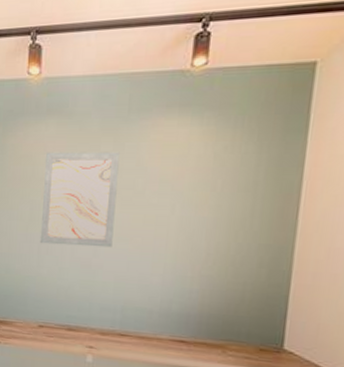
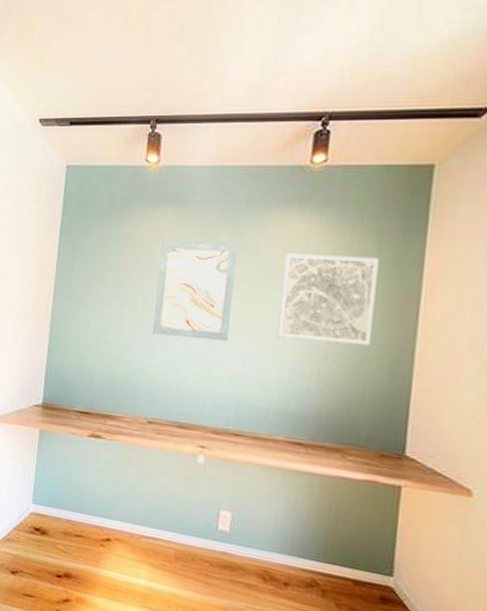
wall art: none [160,159,260,246] -> present [277,253,379,346]

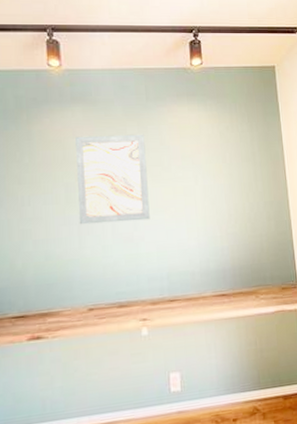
wall art: present [277,253,379,346] -> none [185,136,259,209]

